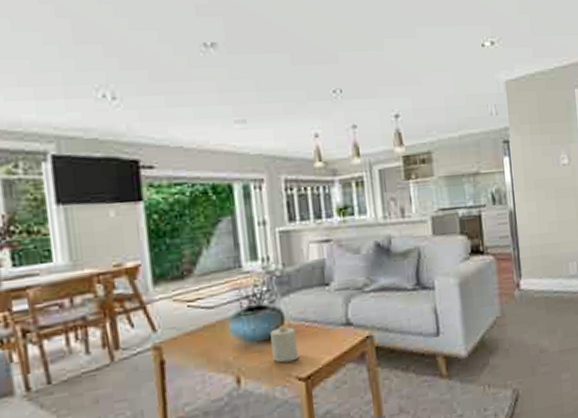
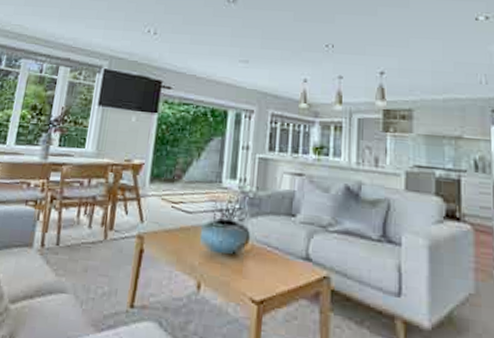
candle: present [270,325,299,363] -> none [232,243,257,282]

